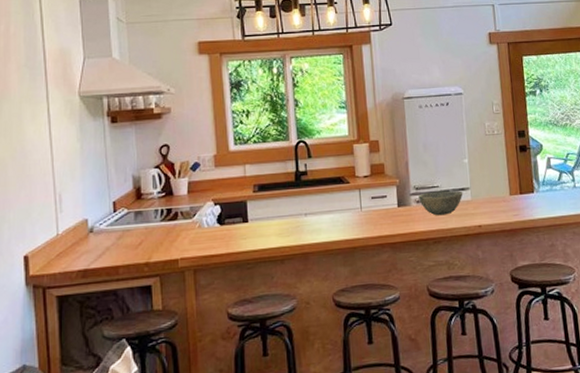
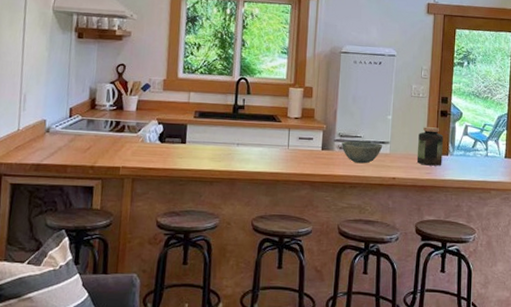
jar: none [499,164,529,207] -> present [416,127,443,166]

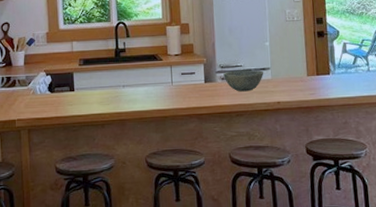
jar: present [416,127,443,166] -> none [298,48,325,87]

